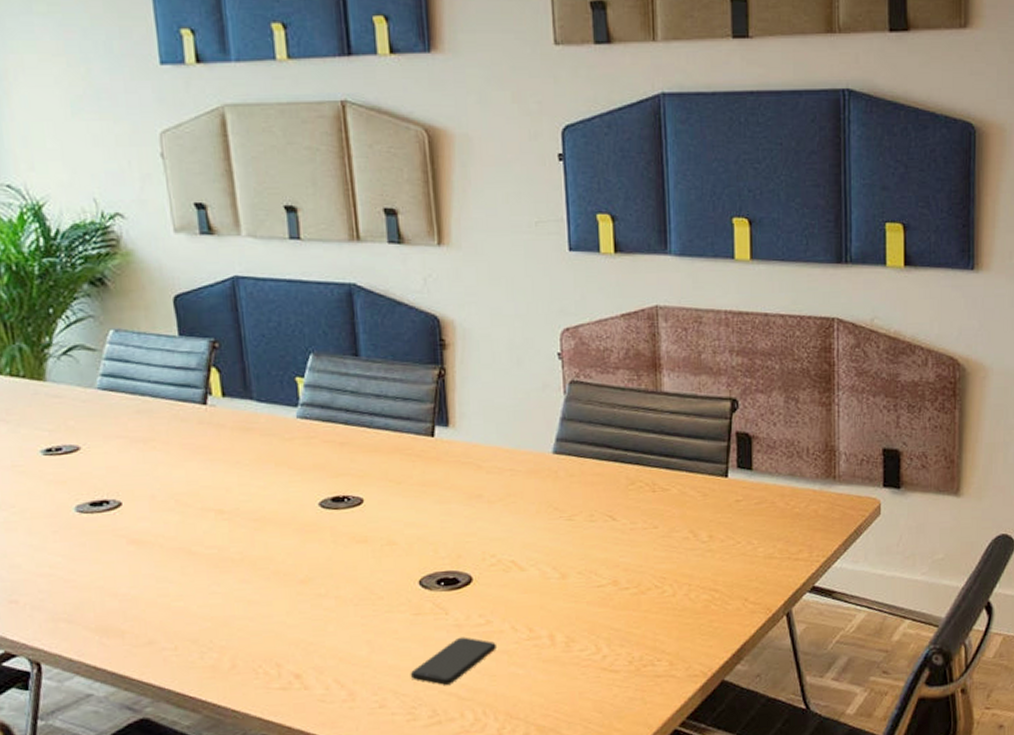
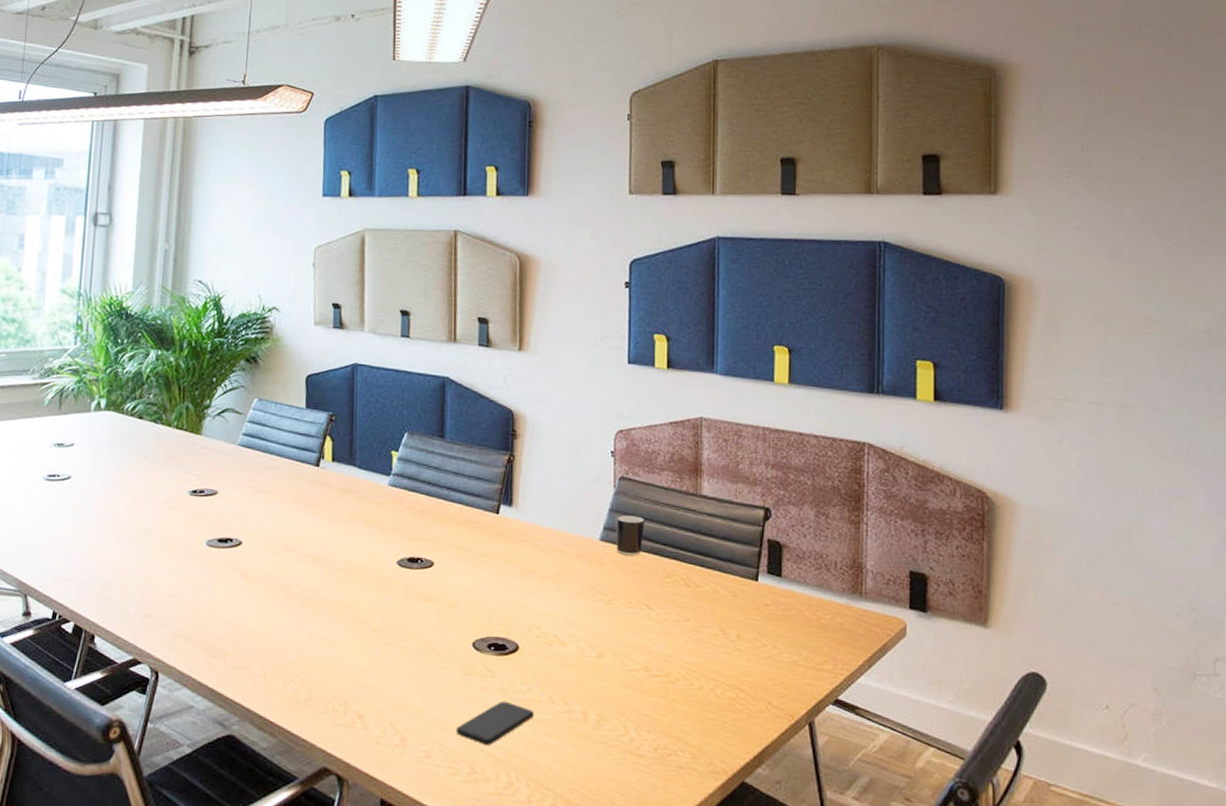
mug: none [569,422,602,466] -> present [615,515,645,556]

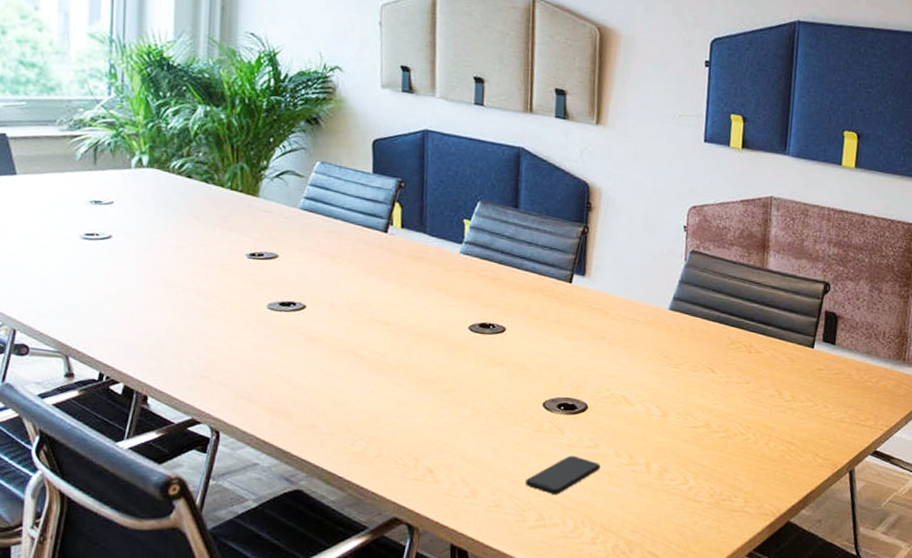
mug: present [615,515,645,556] -> none [684,286,713,324]

